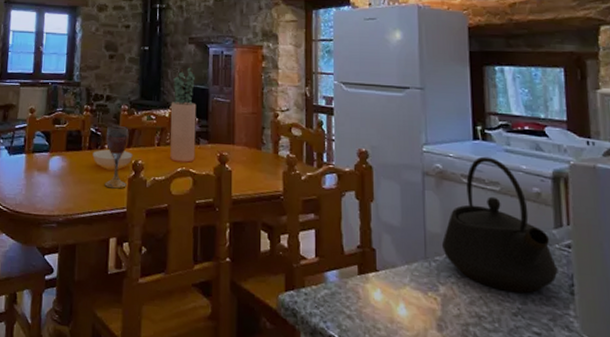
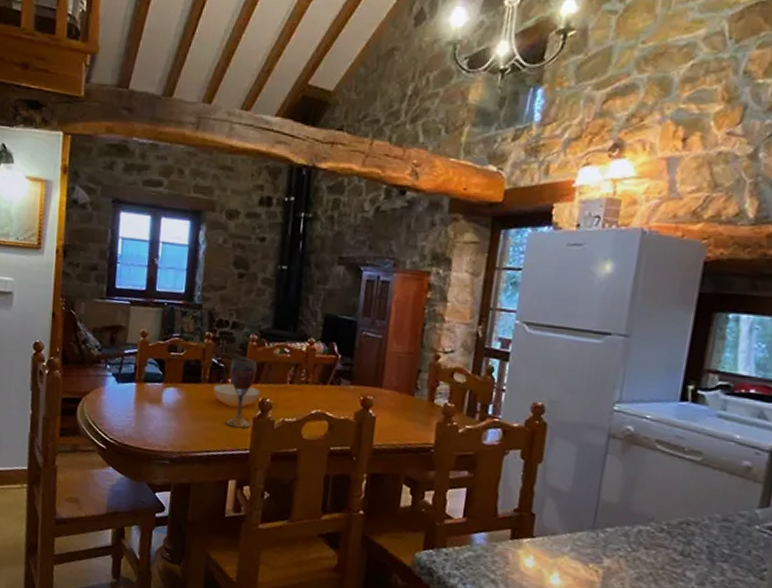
vase: present [170,63,197,164] -> none [304,289,342,406]
kettle: present [441,156,558,294] -> none [615,421,752,575]

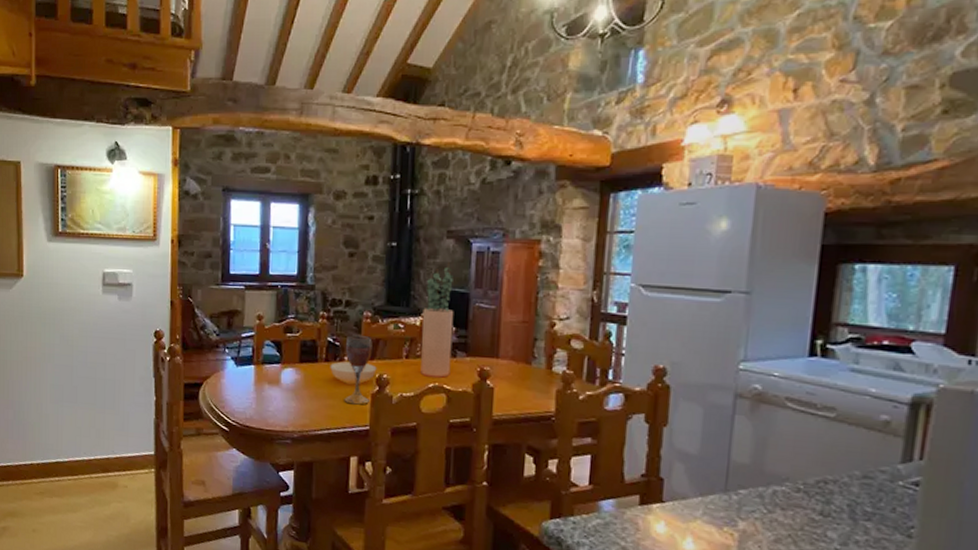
vase: none [304,289,342,406] -> present [420,262,454,379]

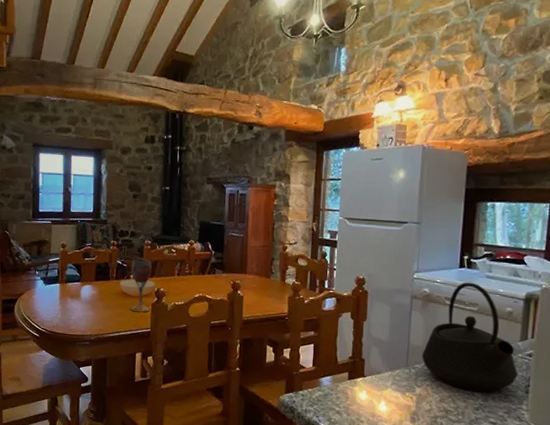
vase: present [420,262,454,379] -> none [188,202,213,291]
kettle: none [747,376,897,534] -> present [421,282,518,393]

